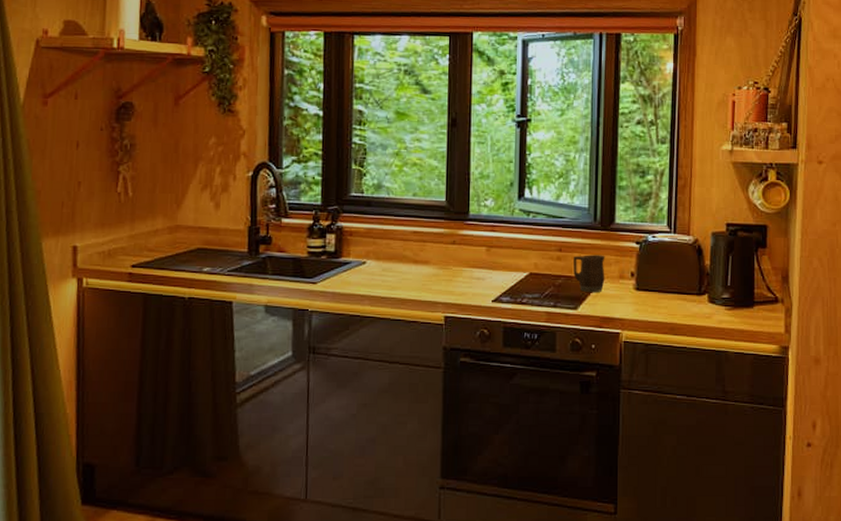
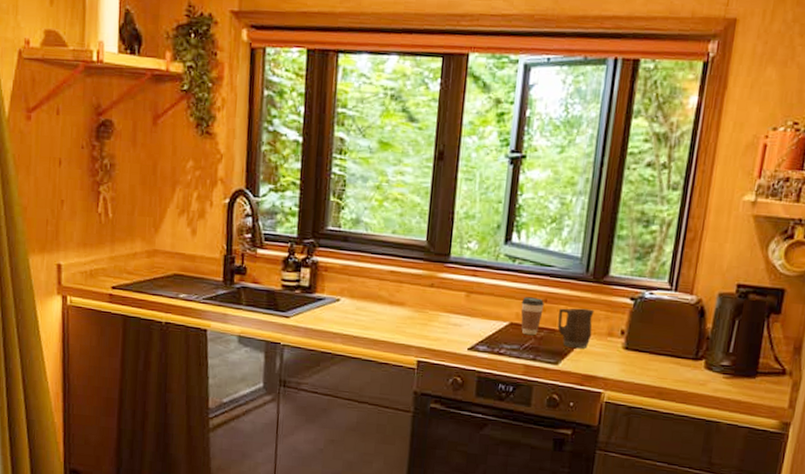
coffee cup: none [538,247,559,284] -> present [520,297,544,336]

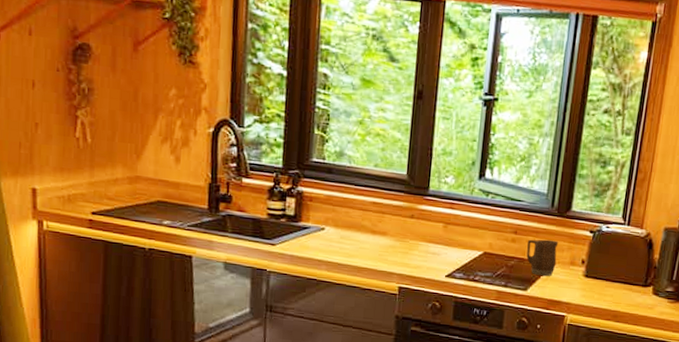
coffee cup: present [520,297,544,336] -> none [493,228,515,264]

